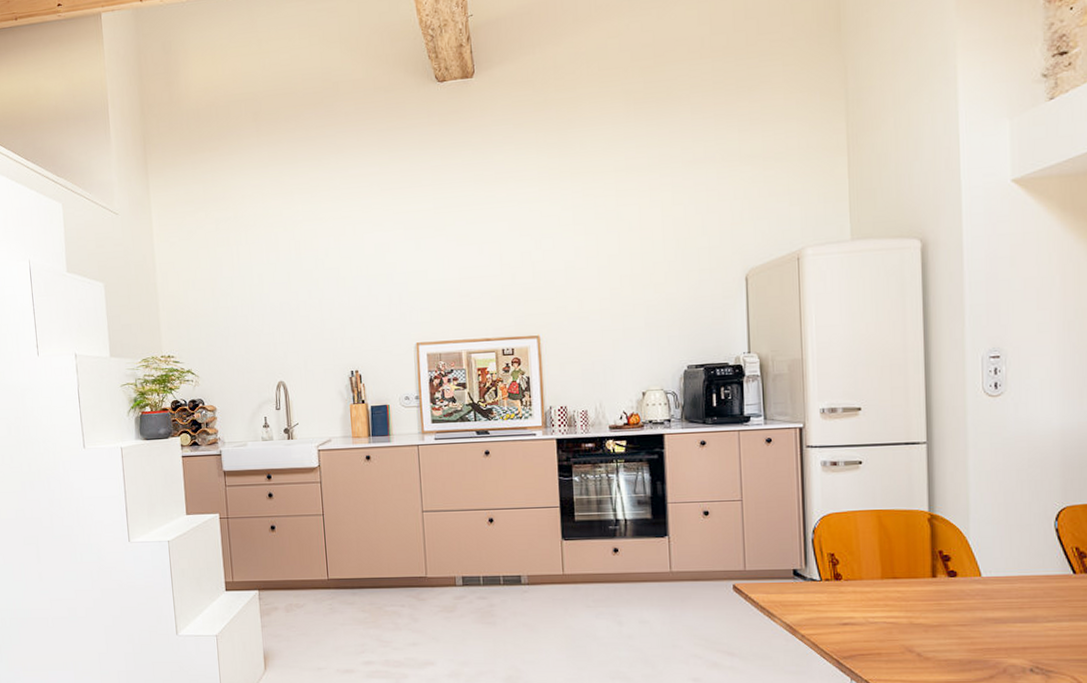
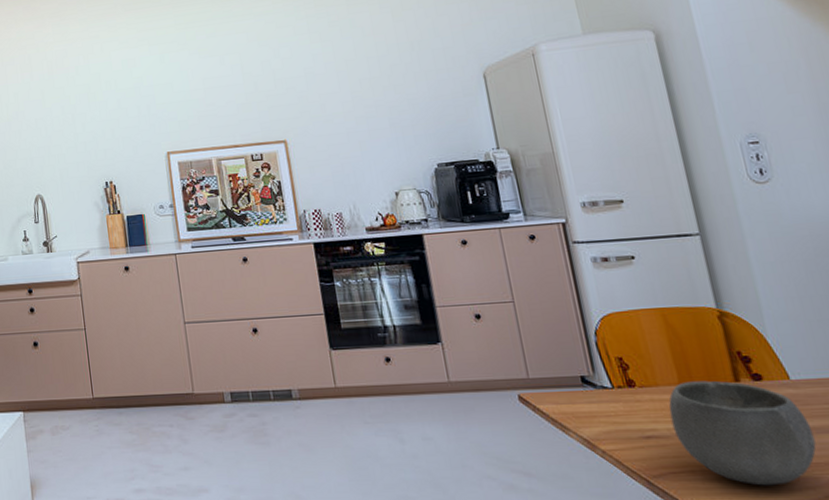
ceramic bowl: none [868,576,992,667] -> present [668,380,816,486]

